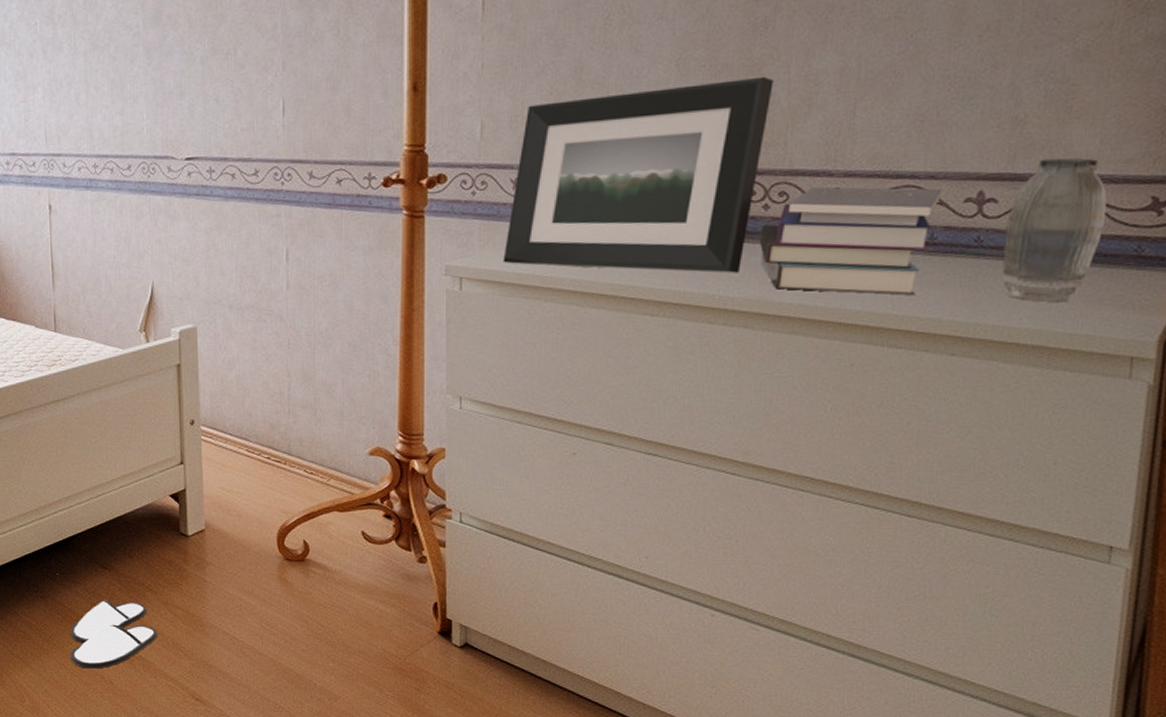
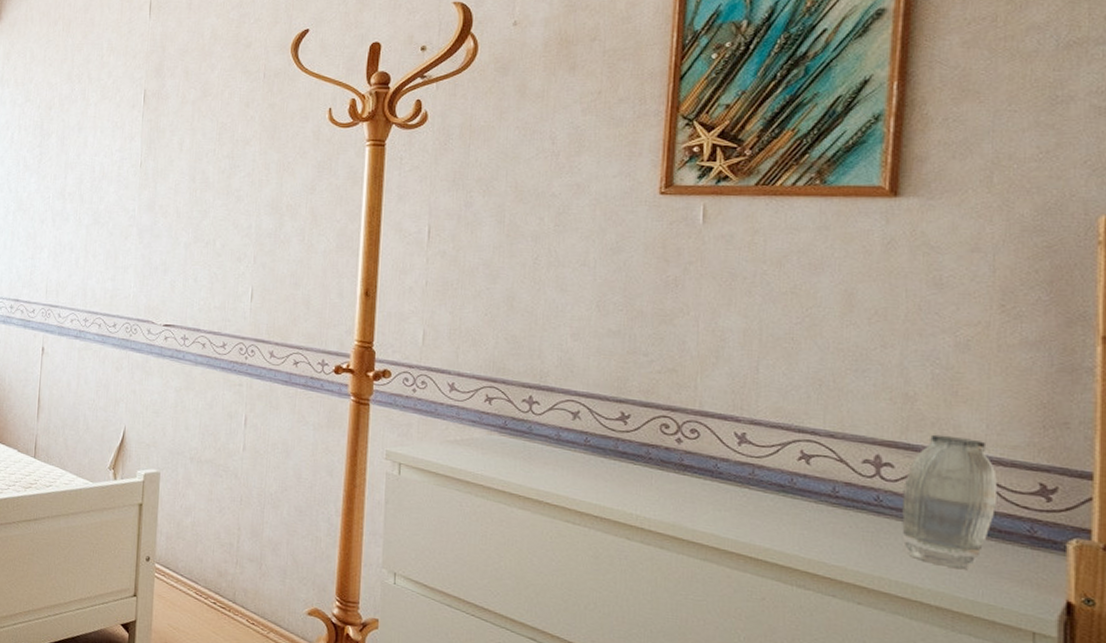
picture frame: present [503,76,774,274] -> none [438,322,684,497]
books: present [759,186,942,295] -> none [673,429,841,541]

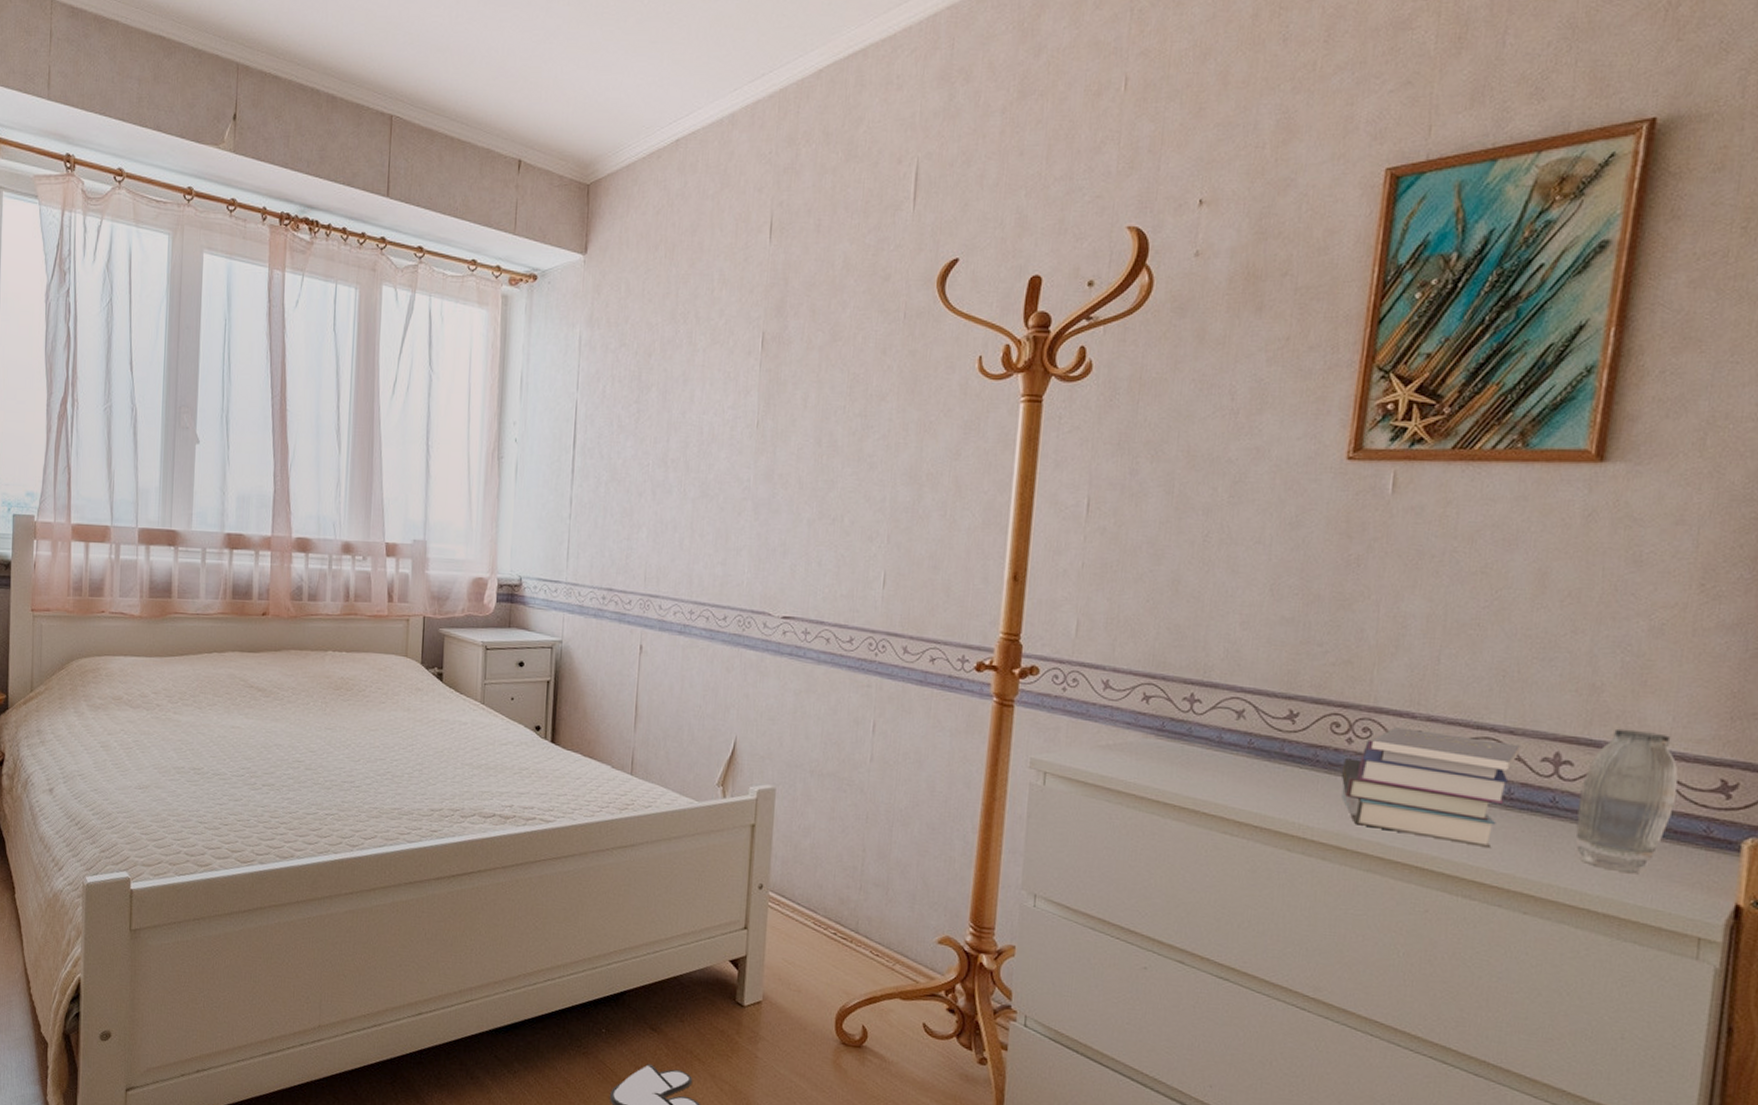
books: none [673,429,841,541] -> present [1341,727,1520,847]

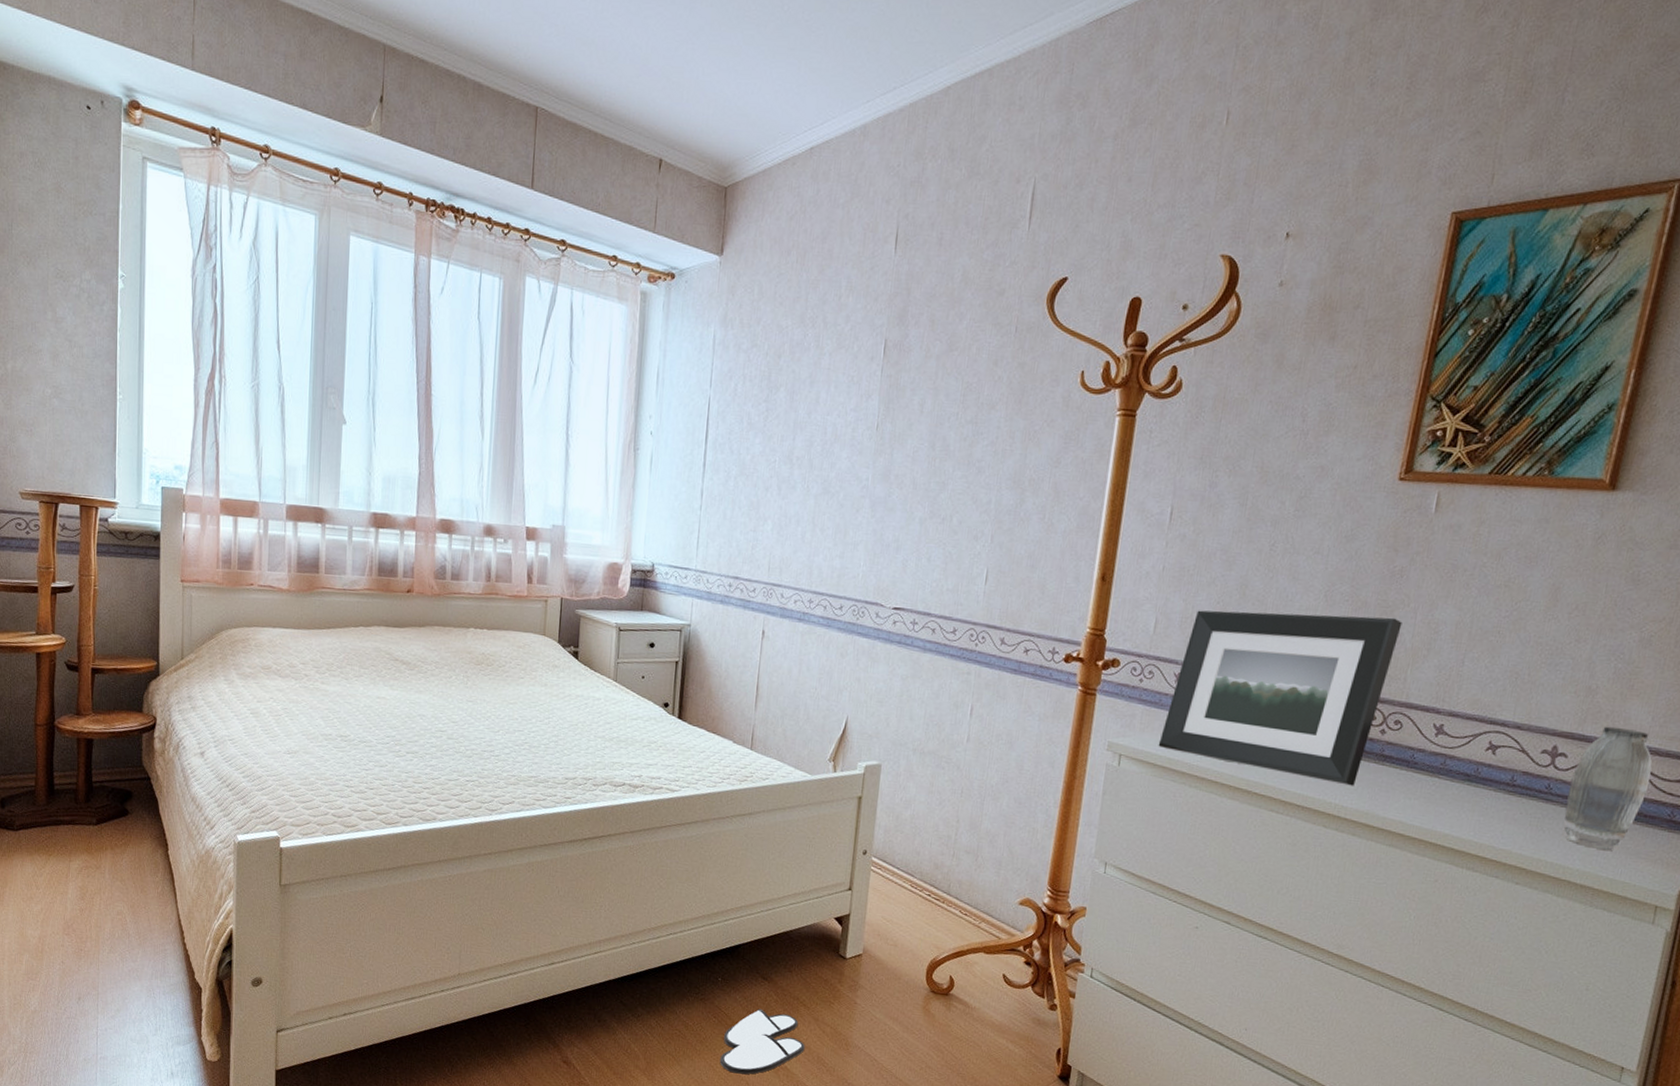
picture frame: none [1088,609,1363,803] -> present [1158,610,1403,786]
books: present [1341,727,1520,847] -> none [1372,721,1525,827]

